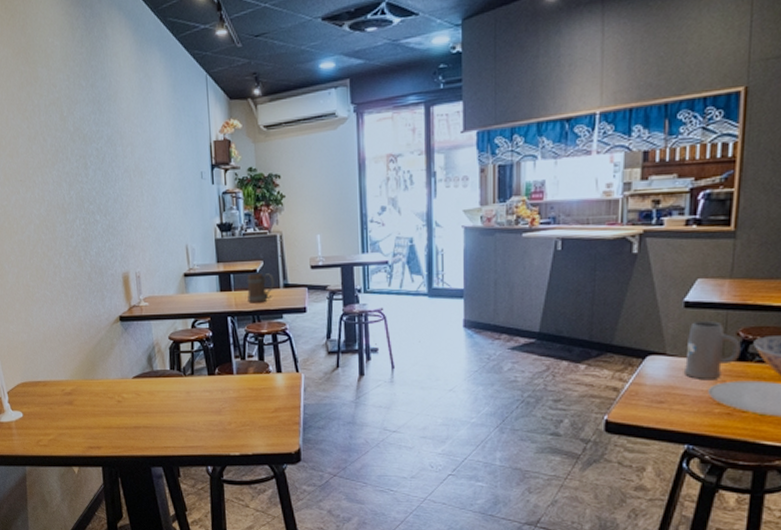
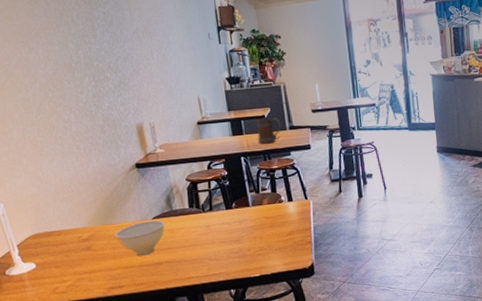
bowl: none [96,379,145,416] -> present [115,220,165,255]

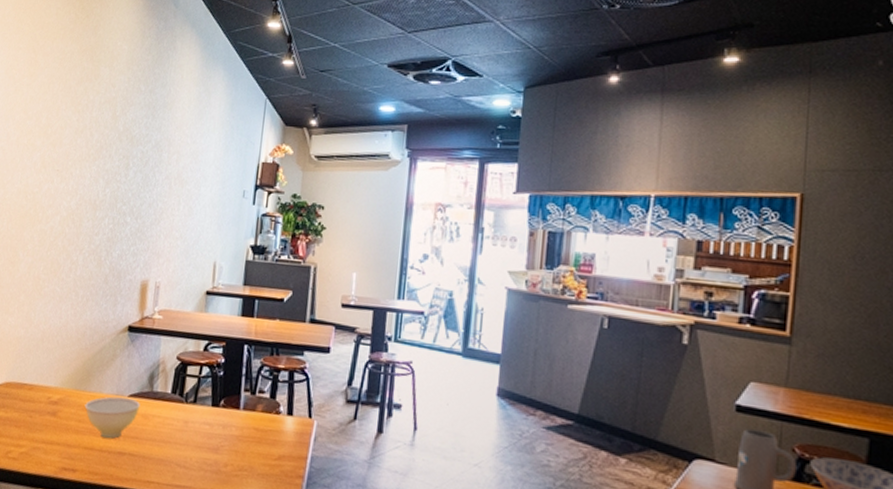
beer mug: present [256,118,281,144] -> none [269,302,301,336]

